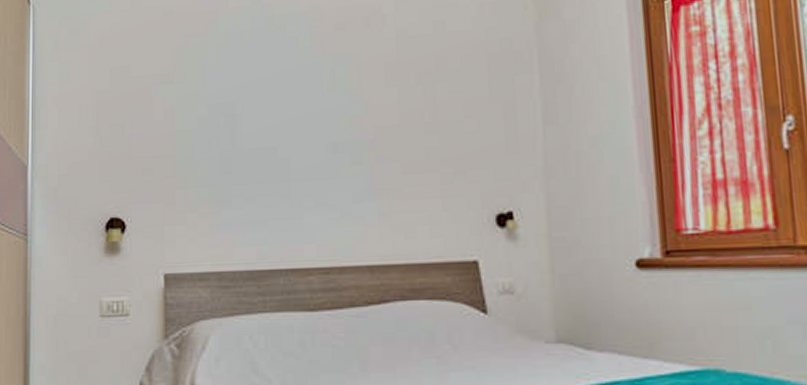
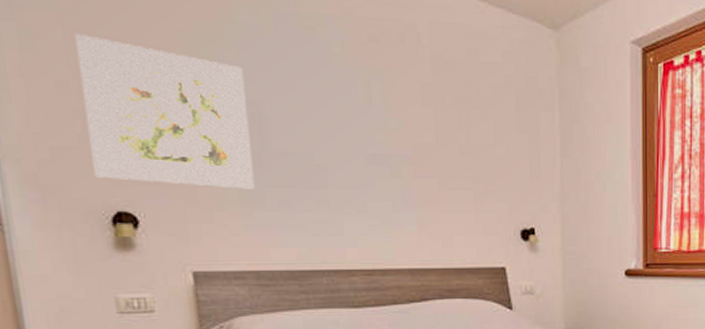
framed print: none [97,64,225,189] -> present [74,34,256,189]

